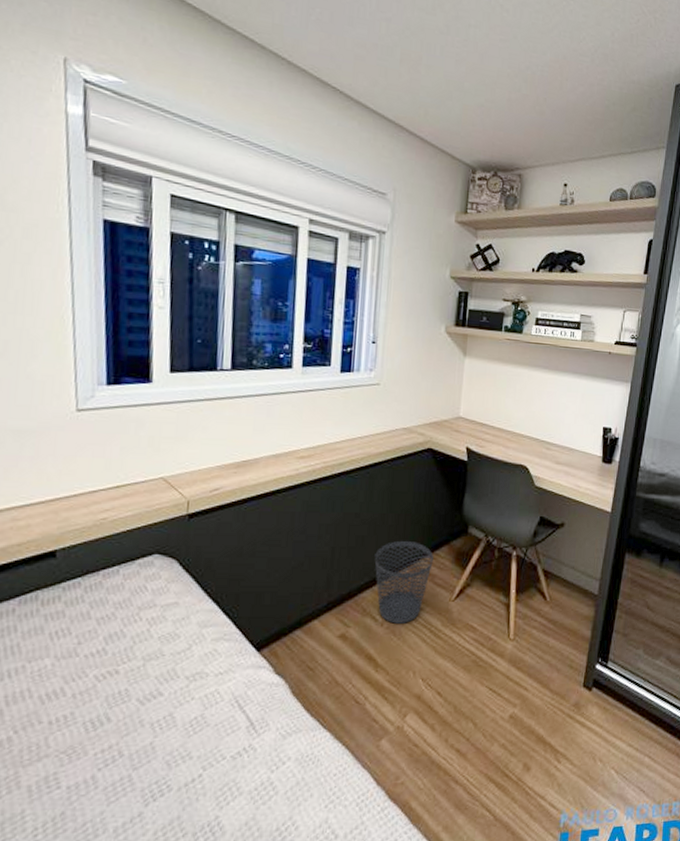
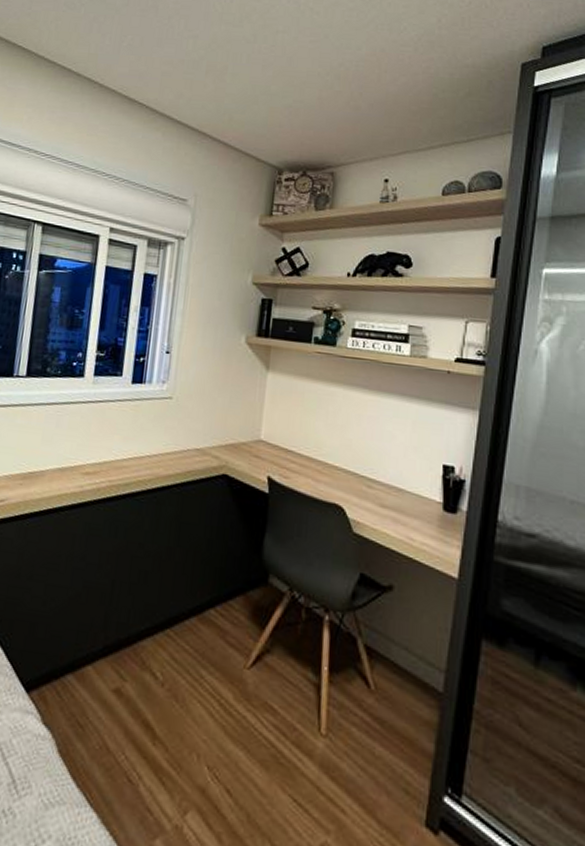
wastebasket: present [374,540,433,624] -> none [157,582,226,688]

